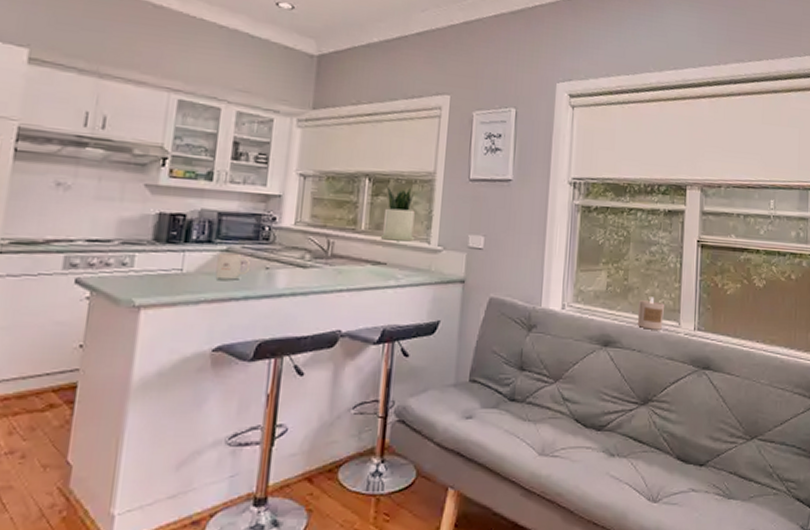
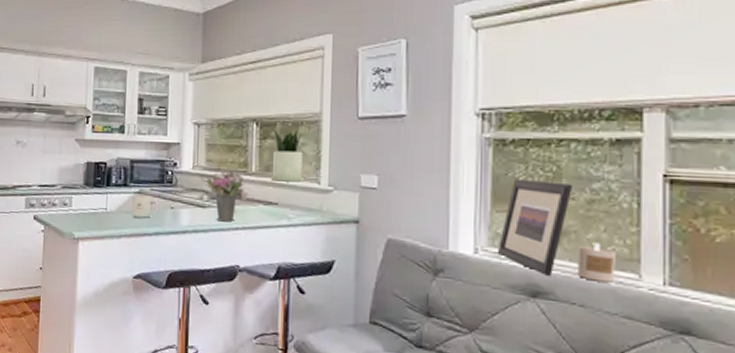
flower bouquet: none [309,227,356,284] -> present [206,170,249,222]
picture frame: none [579,242,638,328] -> present [496,179,574,278]

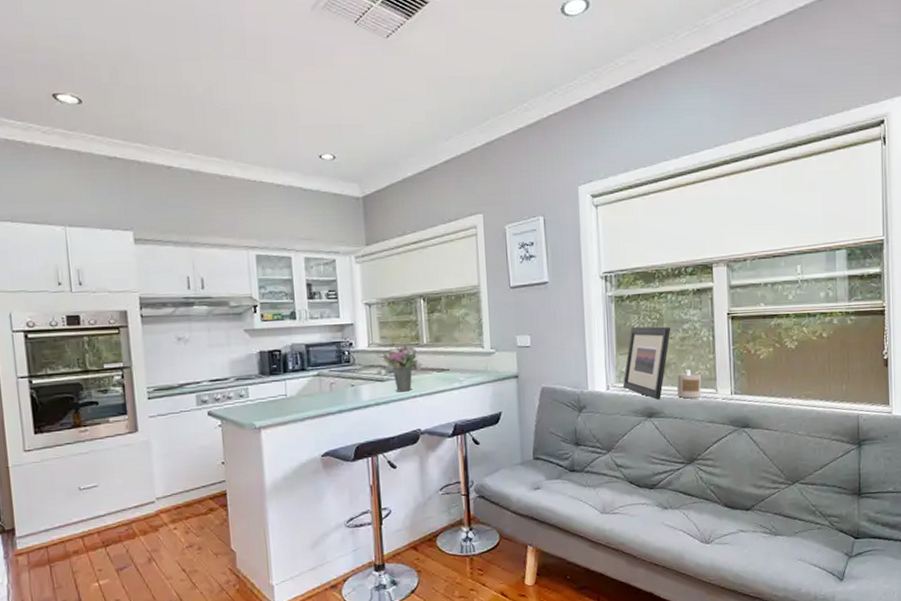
mug: present [132,194,159,218] -> none [312,376,340,399]
planter: present [270,129,305,182] -> none [440,301,471,350]

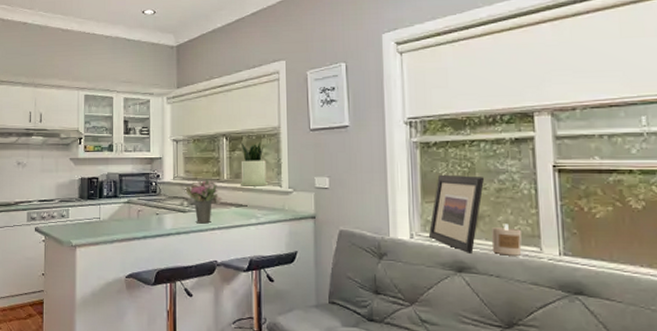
planter: none [440,301,471,350] -> present [240,141,269,186]

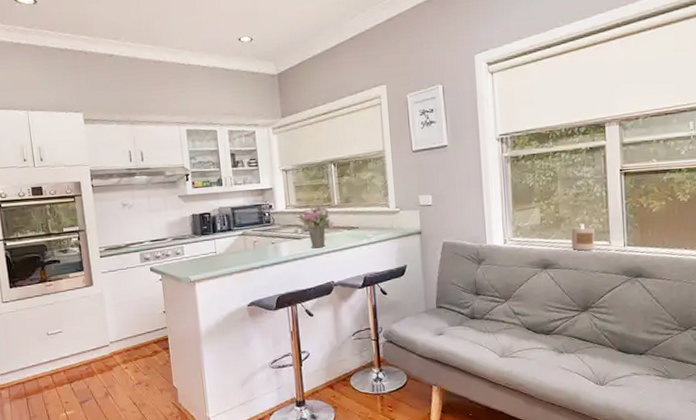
planter: present [240,141,269,186] -> none [349,165,377,210]
picture frame: present [428,174,485,255] -> none [519,183,565,253]

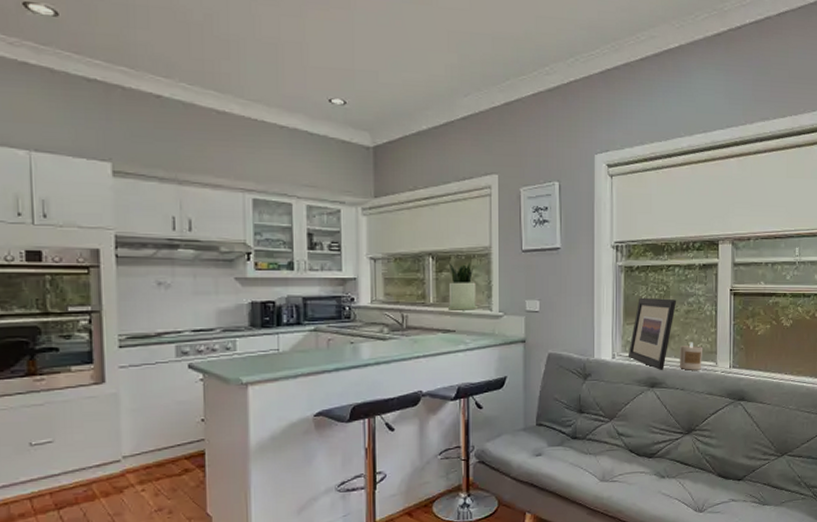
flower bouquet: present [298,205,335,248] -> none [385,303,428,352]
planter: none [349,165,377,210] -> present [447,262,479,310]
picture frame: none [519,183,565,253] -> present [628,297,677,371]

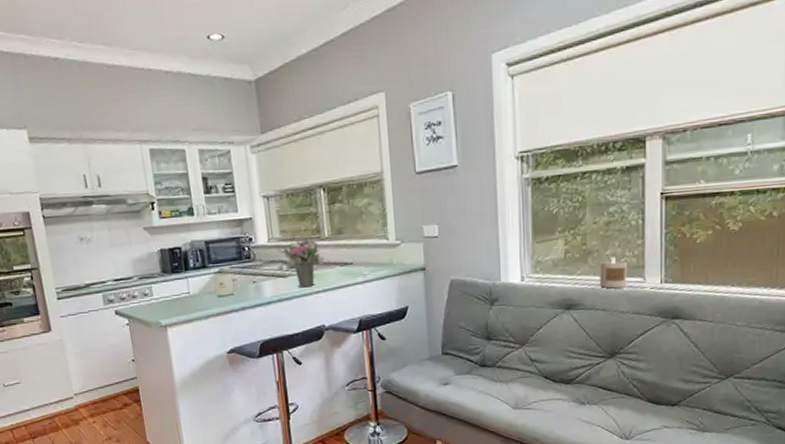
mug: none [308,331,338,355] -> present [213,272,242,297]
flower bouquet: none [385,303,428,352] -> present [282,238,325,288]
planter: present [447,262,479,310] -> none [341,190,374,243]
picture frame: present [628,297,677,371] -> none [538,210,595,291]

